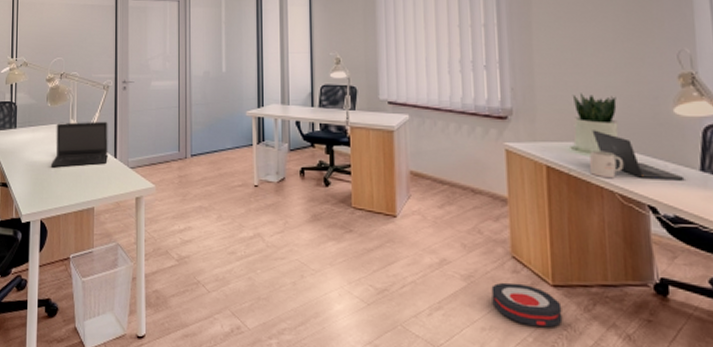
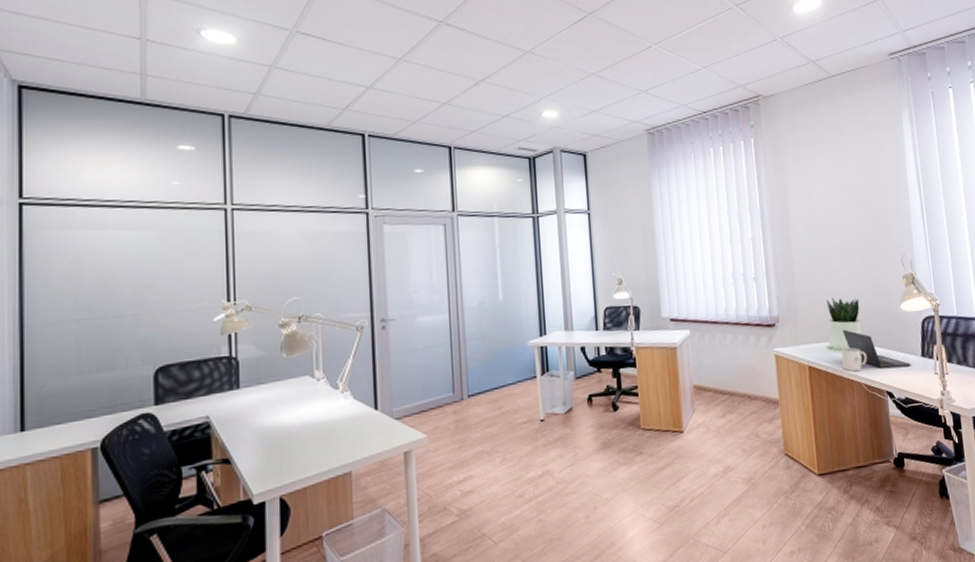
laptop: present [50,121,108,168] -> none [290,368,366,432]
robot vacuum: present [491,282,563,327] -> none [769,477,828,515]

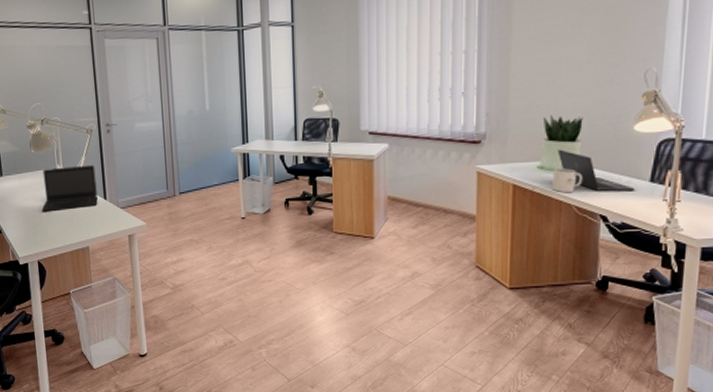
laptop: none [290,368,366,432] -> present [41,164,98,212]

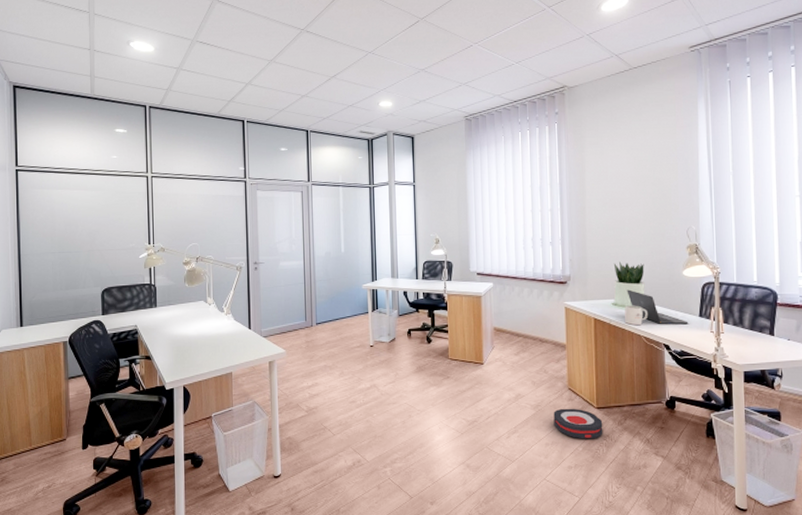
laptop: present [41,164,98,212] -> none [190,297,243,340]
robot vacuum: none [456,288,516,322] -> present [553,408,603,438]

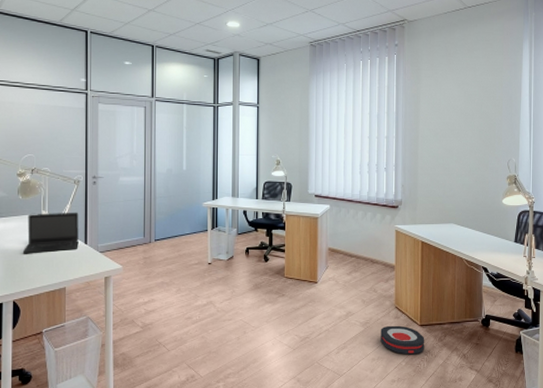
laptop: none [190,297,243,340] -> present [22,212,79,254]
planter: present [611,262,645,310] -> none [437,189,469,234]
mug: present [624,305,647,326] -> none [448,230,469,249]
laptop: present [627,289,689,325] -> none [452,215,505,249]

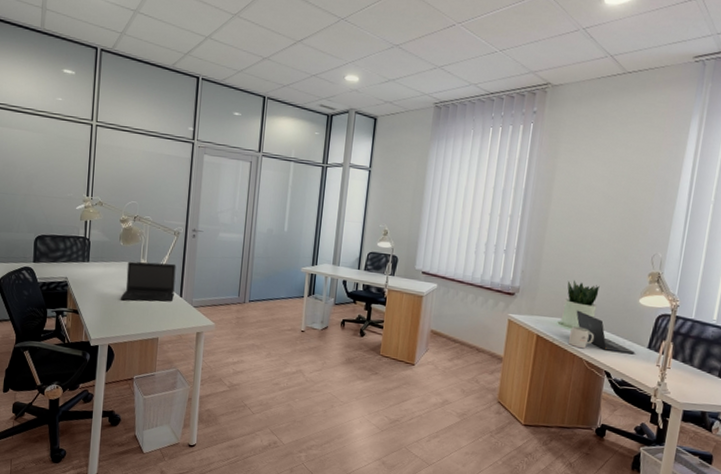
robot vacuum: present [380,325,425,354] -> none [477,420,528,455]
planter: none [437,189,469,234] -> present [557,280,600,331]
mug: none [448,230,469,249] -> present [567,326,594,349]
laptop: none [452,215,505,249] -> present [576,310,635,355]

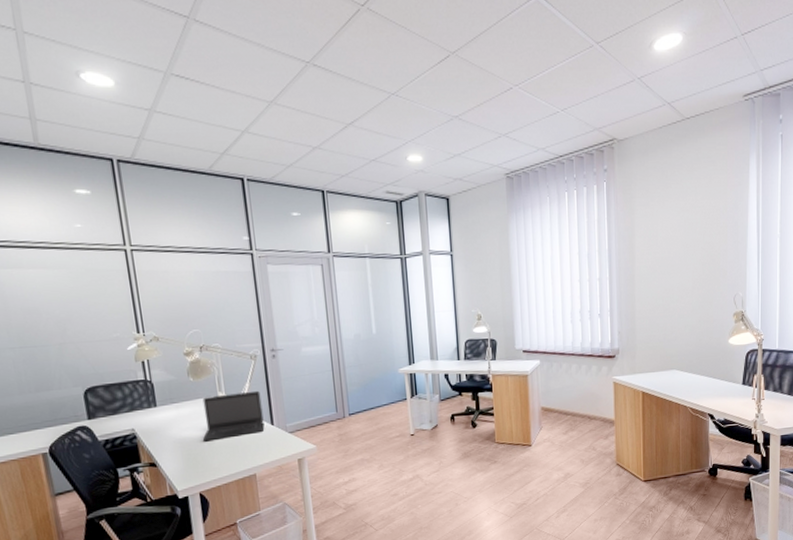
planter: present [557,280,600,331] -> none [659,332,692,382]
mug: present [567,326,594,349] -> none [671,376,694,397]
laptop: present [576,310,635,355] -> none [674,360,732,395]

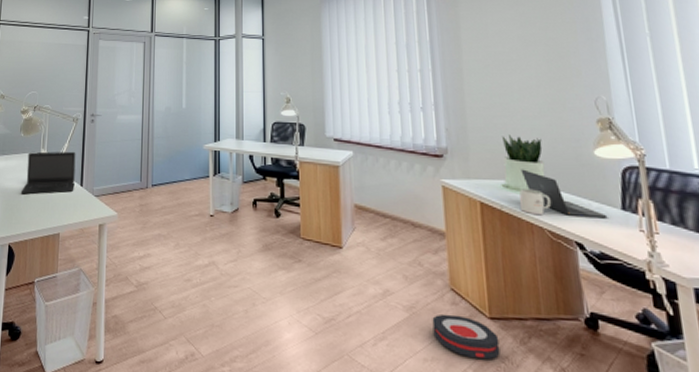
robot vacuum: none [602,482,650,512] -> present [432,313,500,359]
planter: none [659,332,692,382] -> present [501,134,546,195]
mug: none [671,376,694,397] -> present [518,189,551,216]
laptop: none [674,360,732,395] -> present [520,169,608,219]

